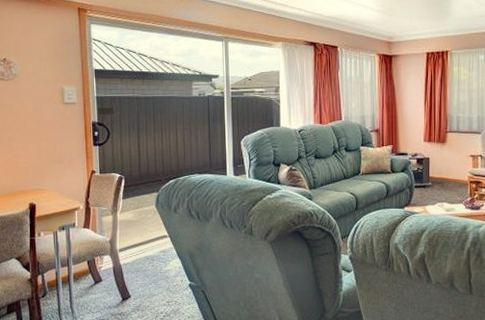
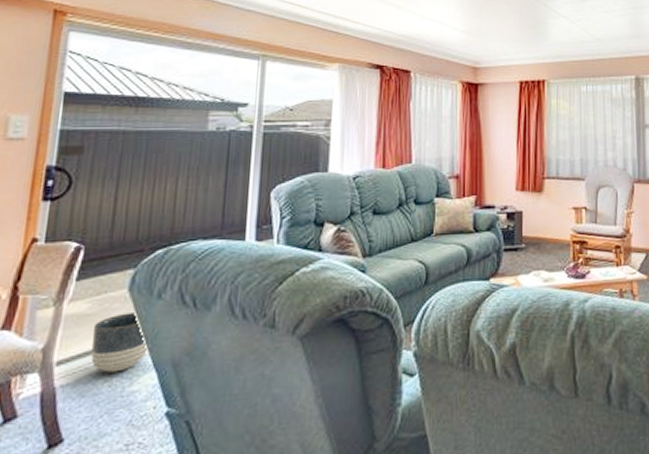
planter: none [137,221,174,258] -> present [91,312,150,373]

